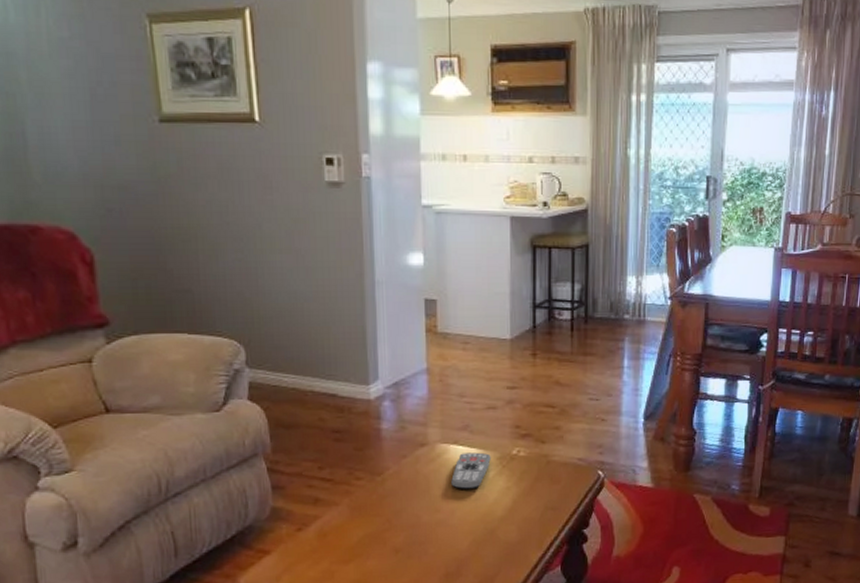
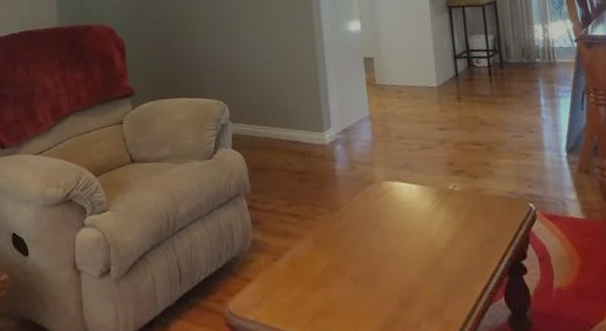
remote control: present [451,452,491,490] -> none [397,188,430,223]

